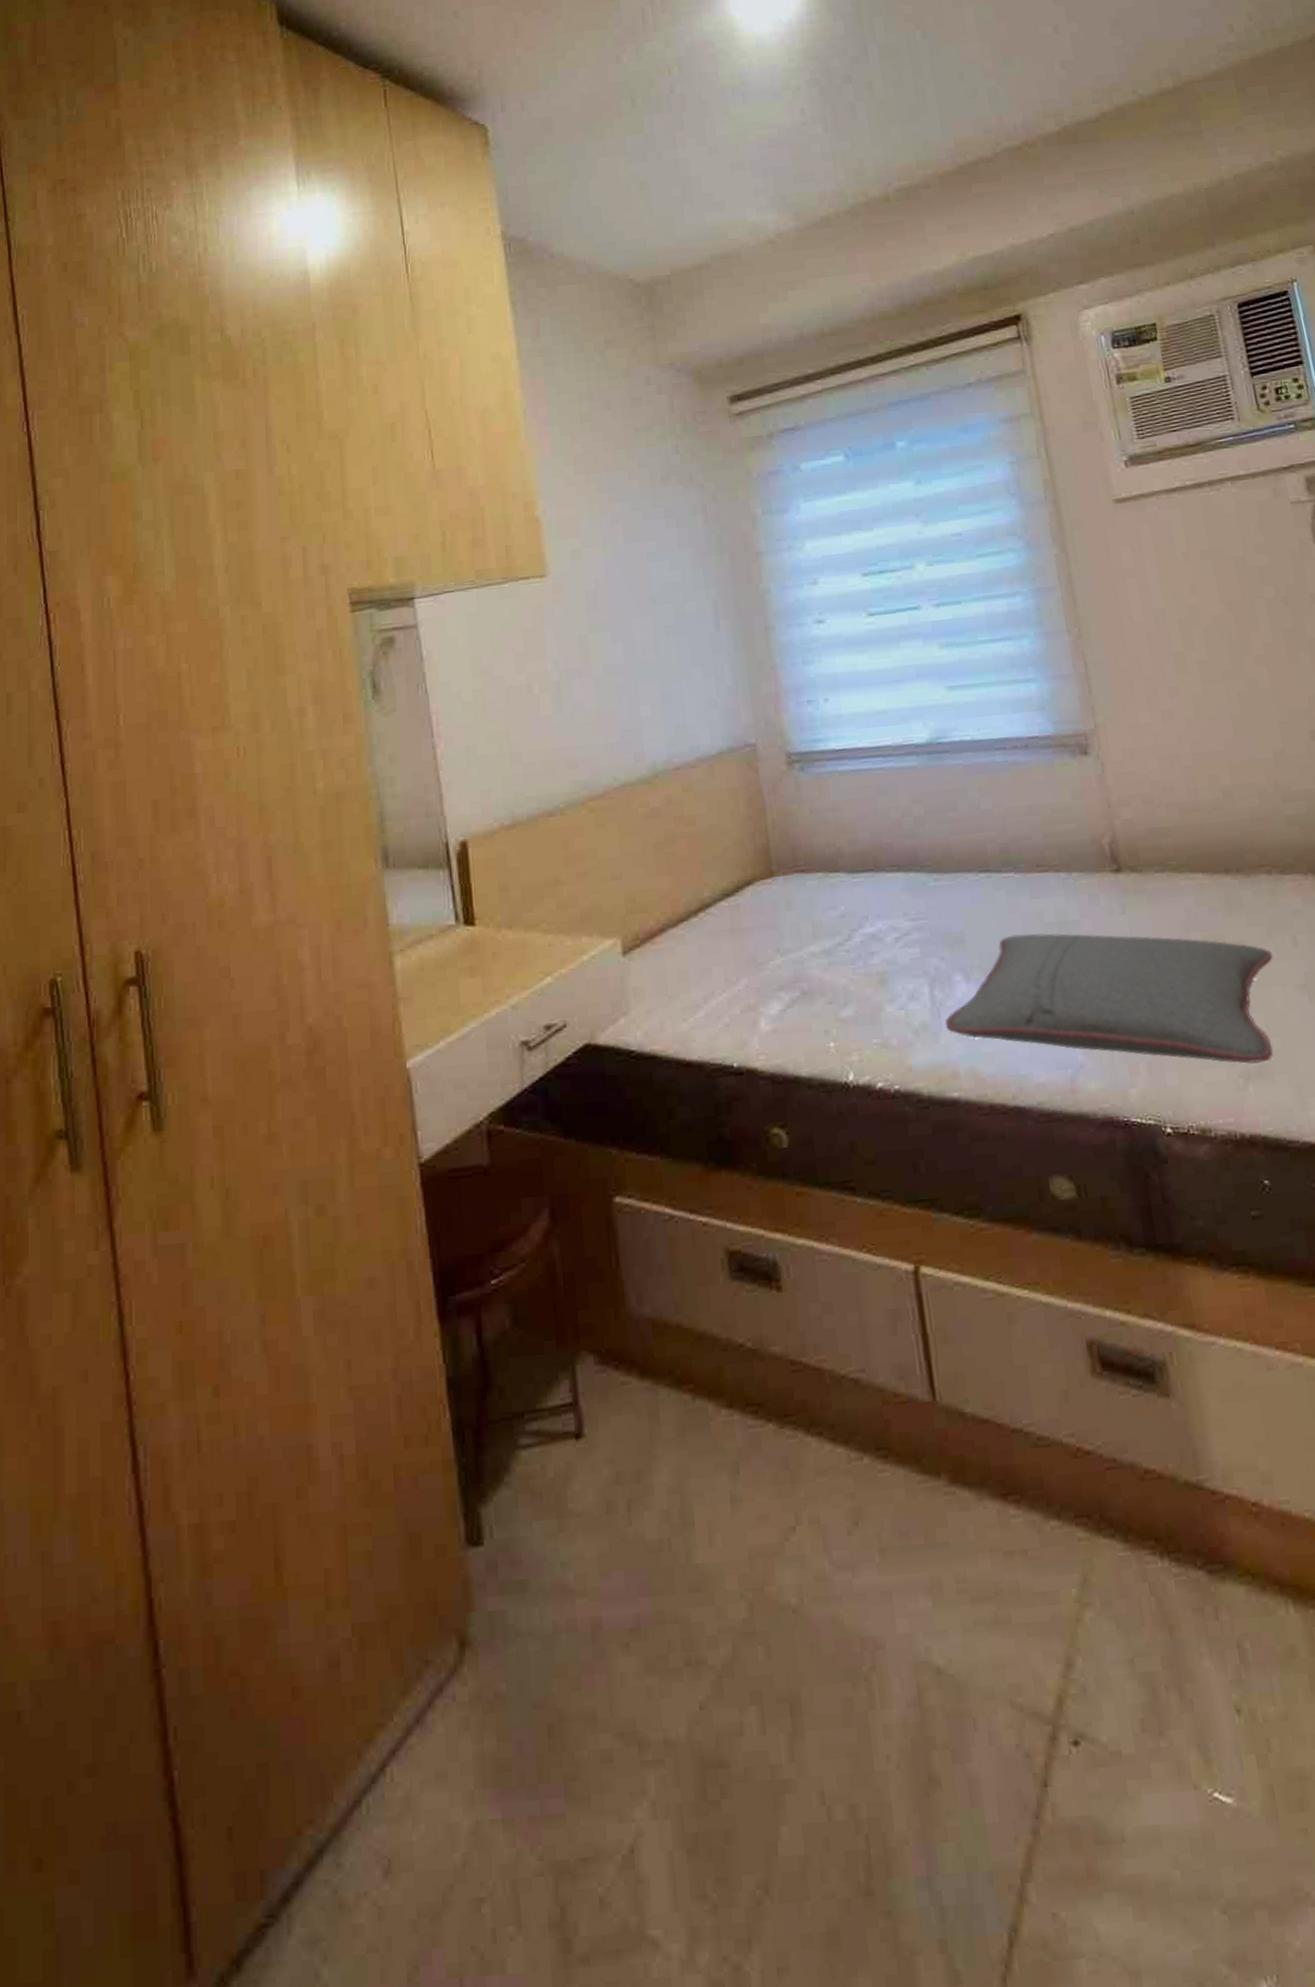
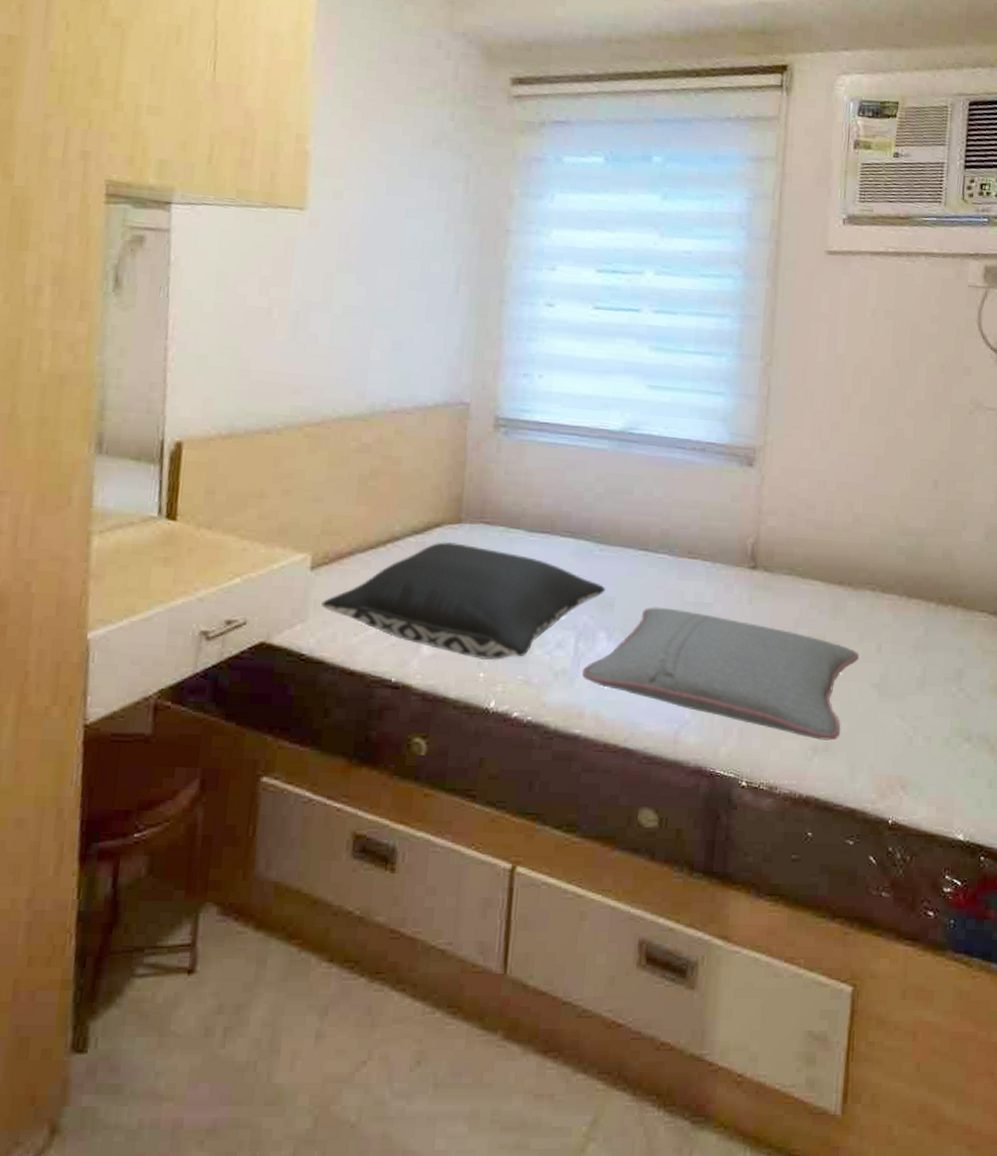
pillow: none [641,898,951,1028] -> present [321,541,606,661]

